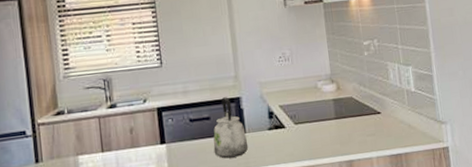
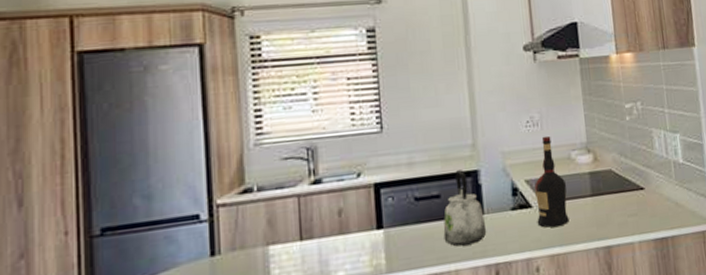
liquor: none [287,68,317,145] -> present [534,135,569,228]

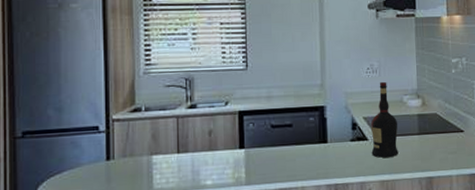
kettle: present [443,170,487,247] -> none [293,105,329,168]

